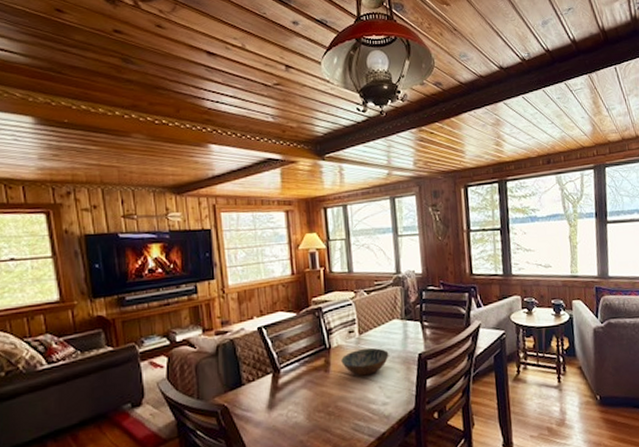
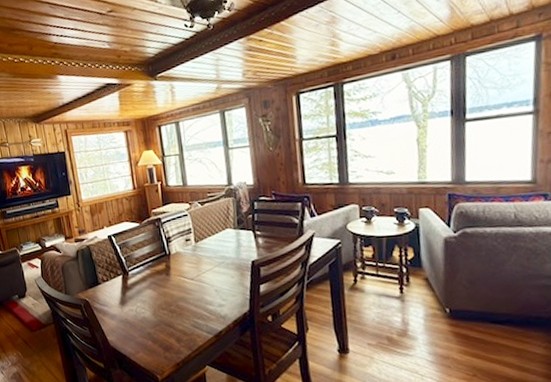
bowl: present [341,347,389,376] -> none [180,254,224,280]

